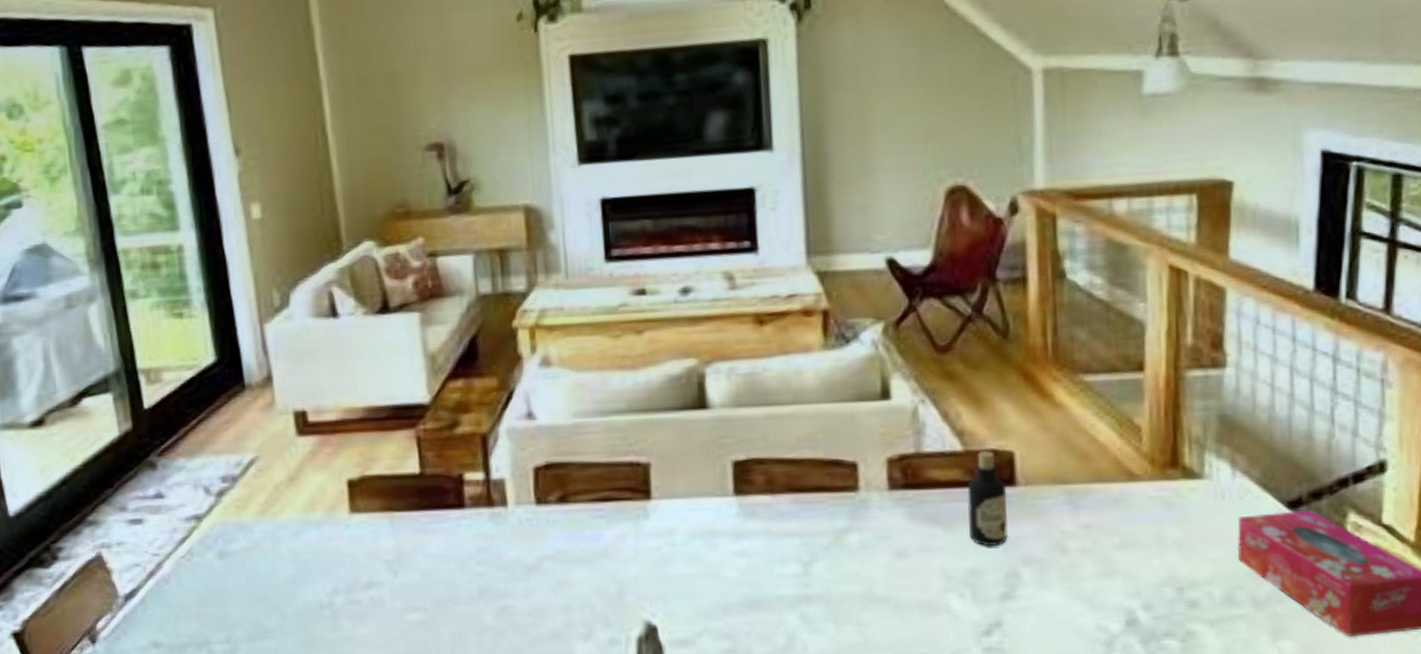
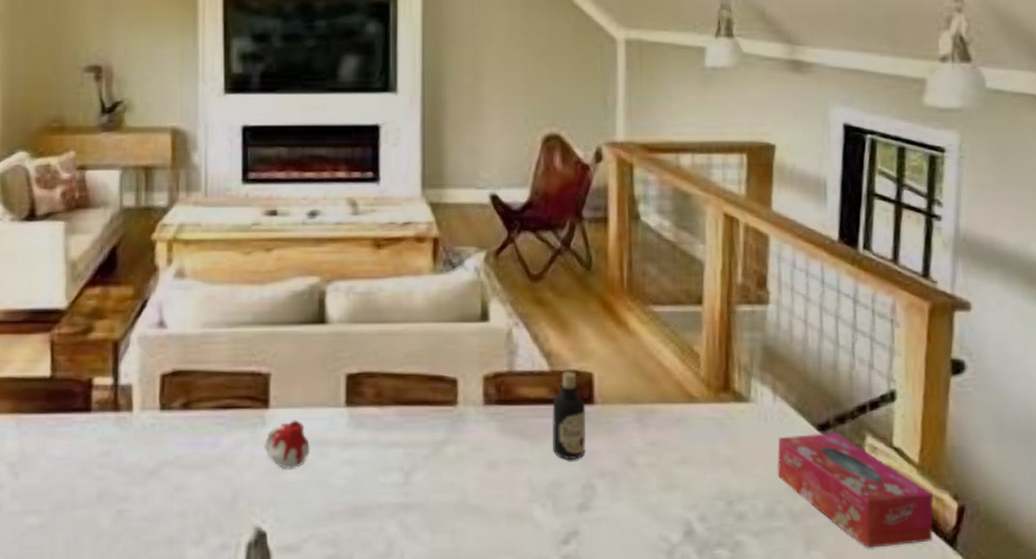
candle: none [647,511,698,562] -> present [263,420,310,469]

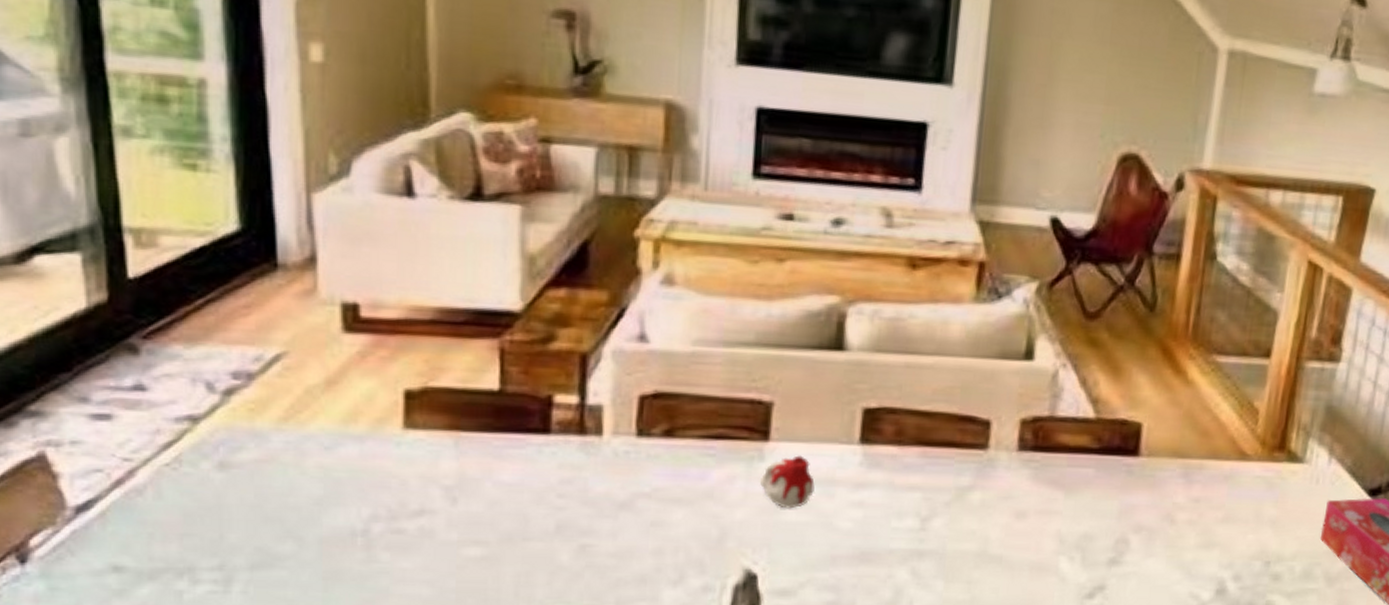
bottle: present [552,370,586,459] -> none [1088,418,1130,513]

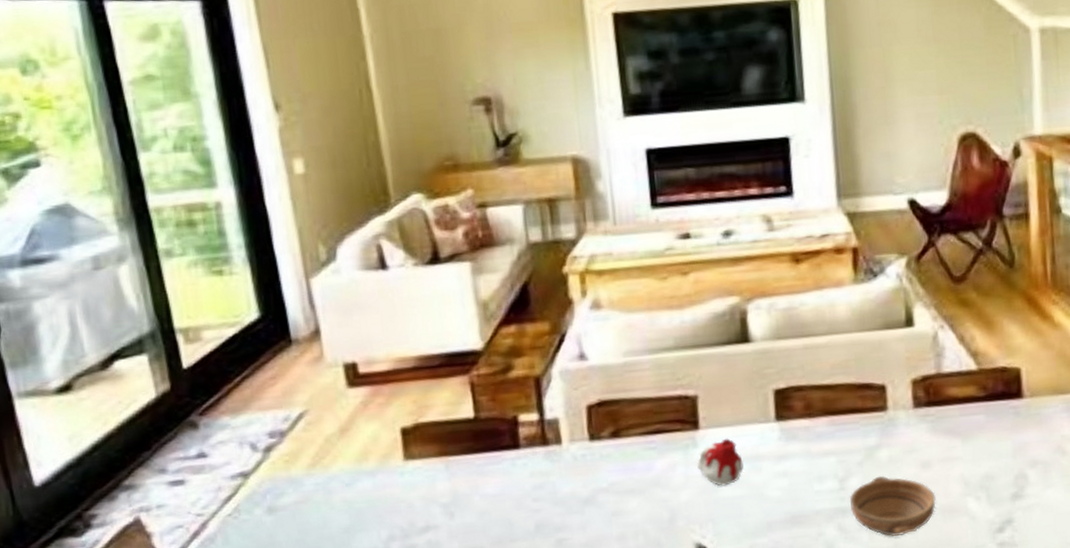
bowl: none [928,520,1026,588] -> present [849,475,936,536]

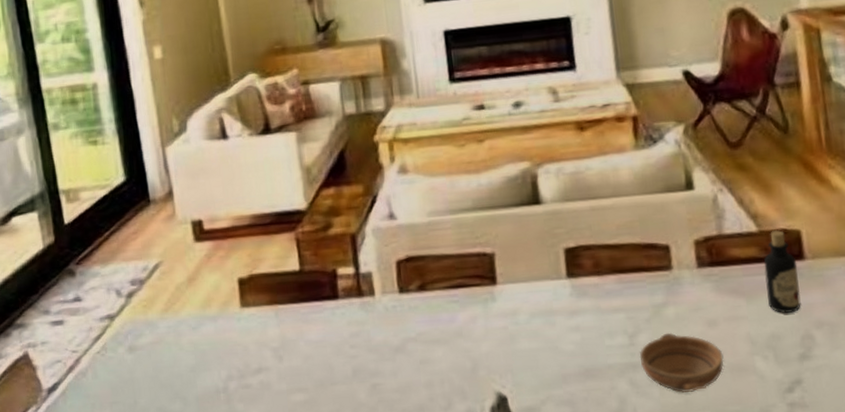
candle: present [696,438,744,486] -> none [494,293,539,339]
bottle: none [981,367,1017,453] -> present [764,229,801,313]

